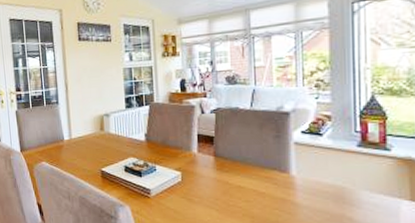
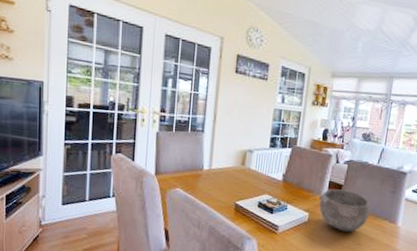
bowl: none [190,142,253,188] -> present [319,189,371,232]

